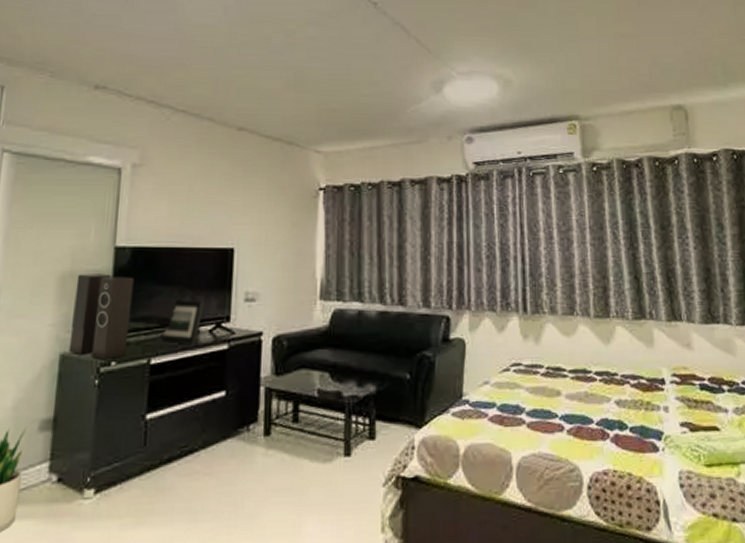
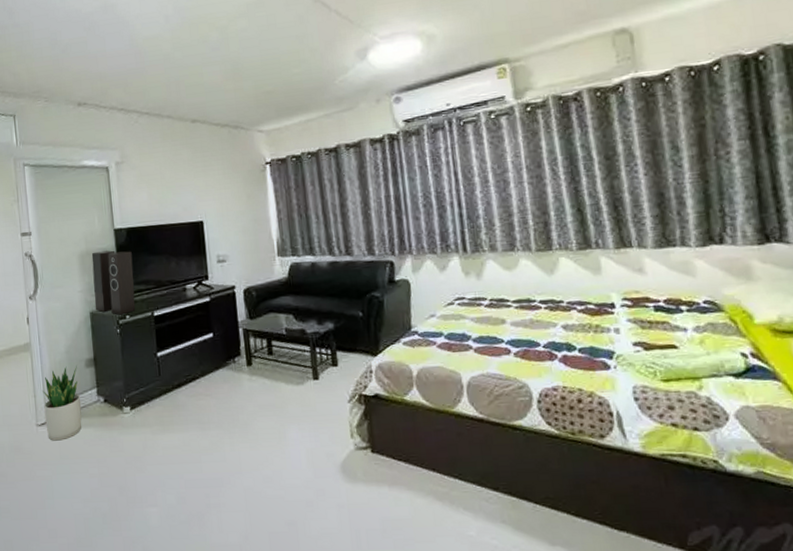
picture frame: present [157,300,205,344] -> none [155,265,187,299]

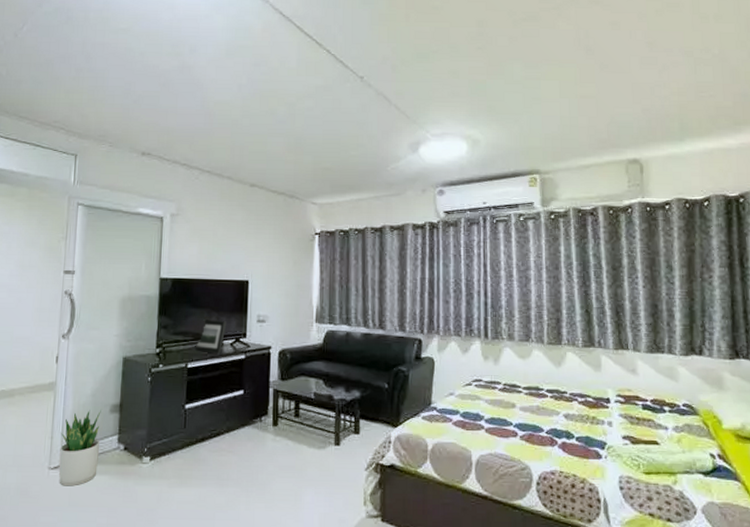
speaker: present [91,250,136,315] -> none [129,298,174,363]
picture frame: none [155,265,187,299] -> present [192,319,227,354]

